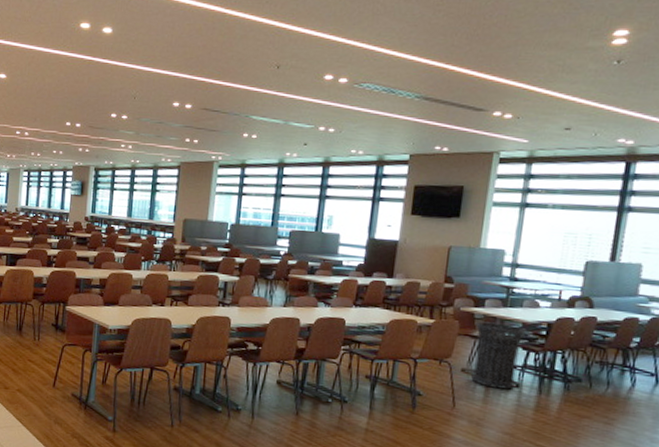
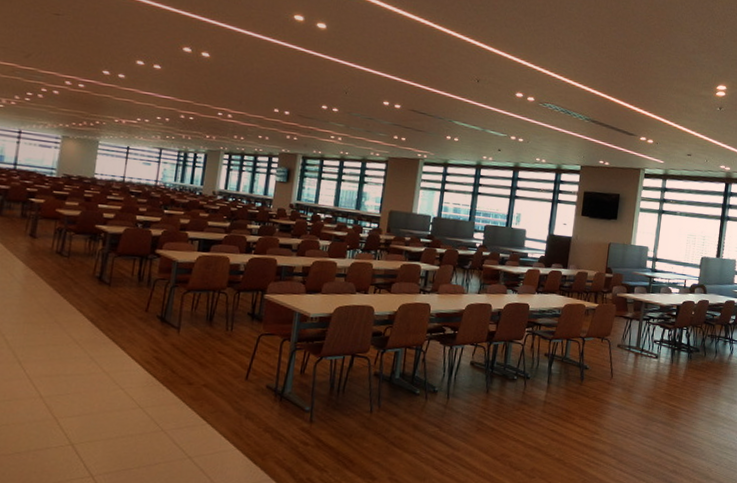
trash can: present [470,321,528,391] -> none [623,305,664,362]

